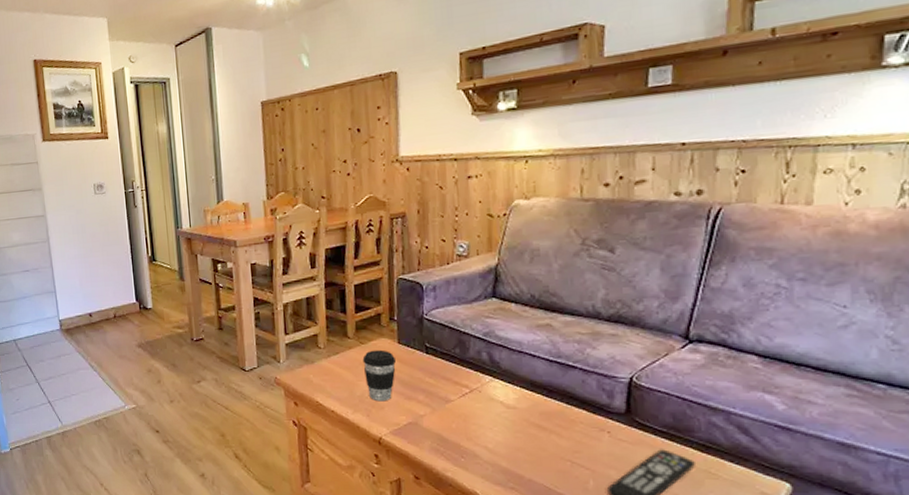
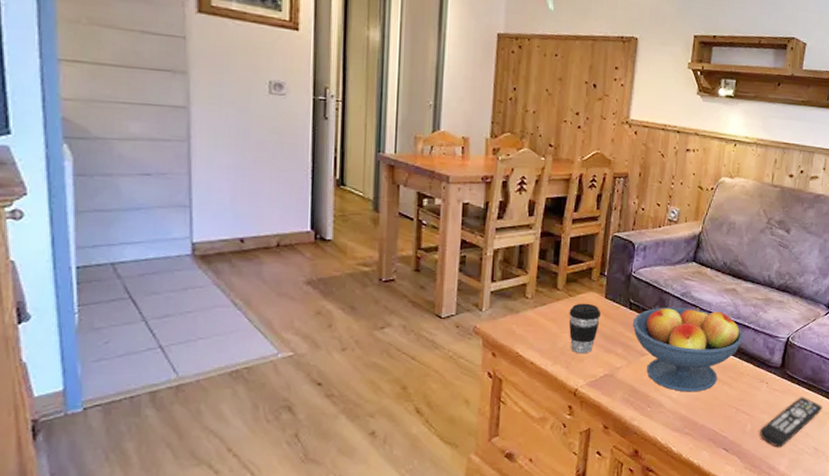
fruit bowl: none [431,348,569,442] -> present [632,307,744,392]

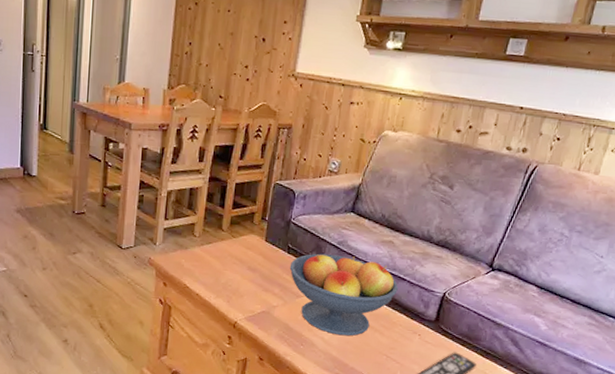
coffee cup: present [569,303,601,354] -> none [231,244,261,291]

